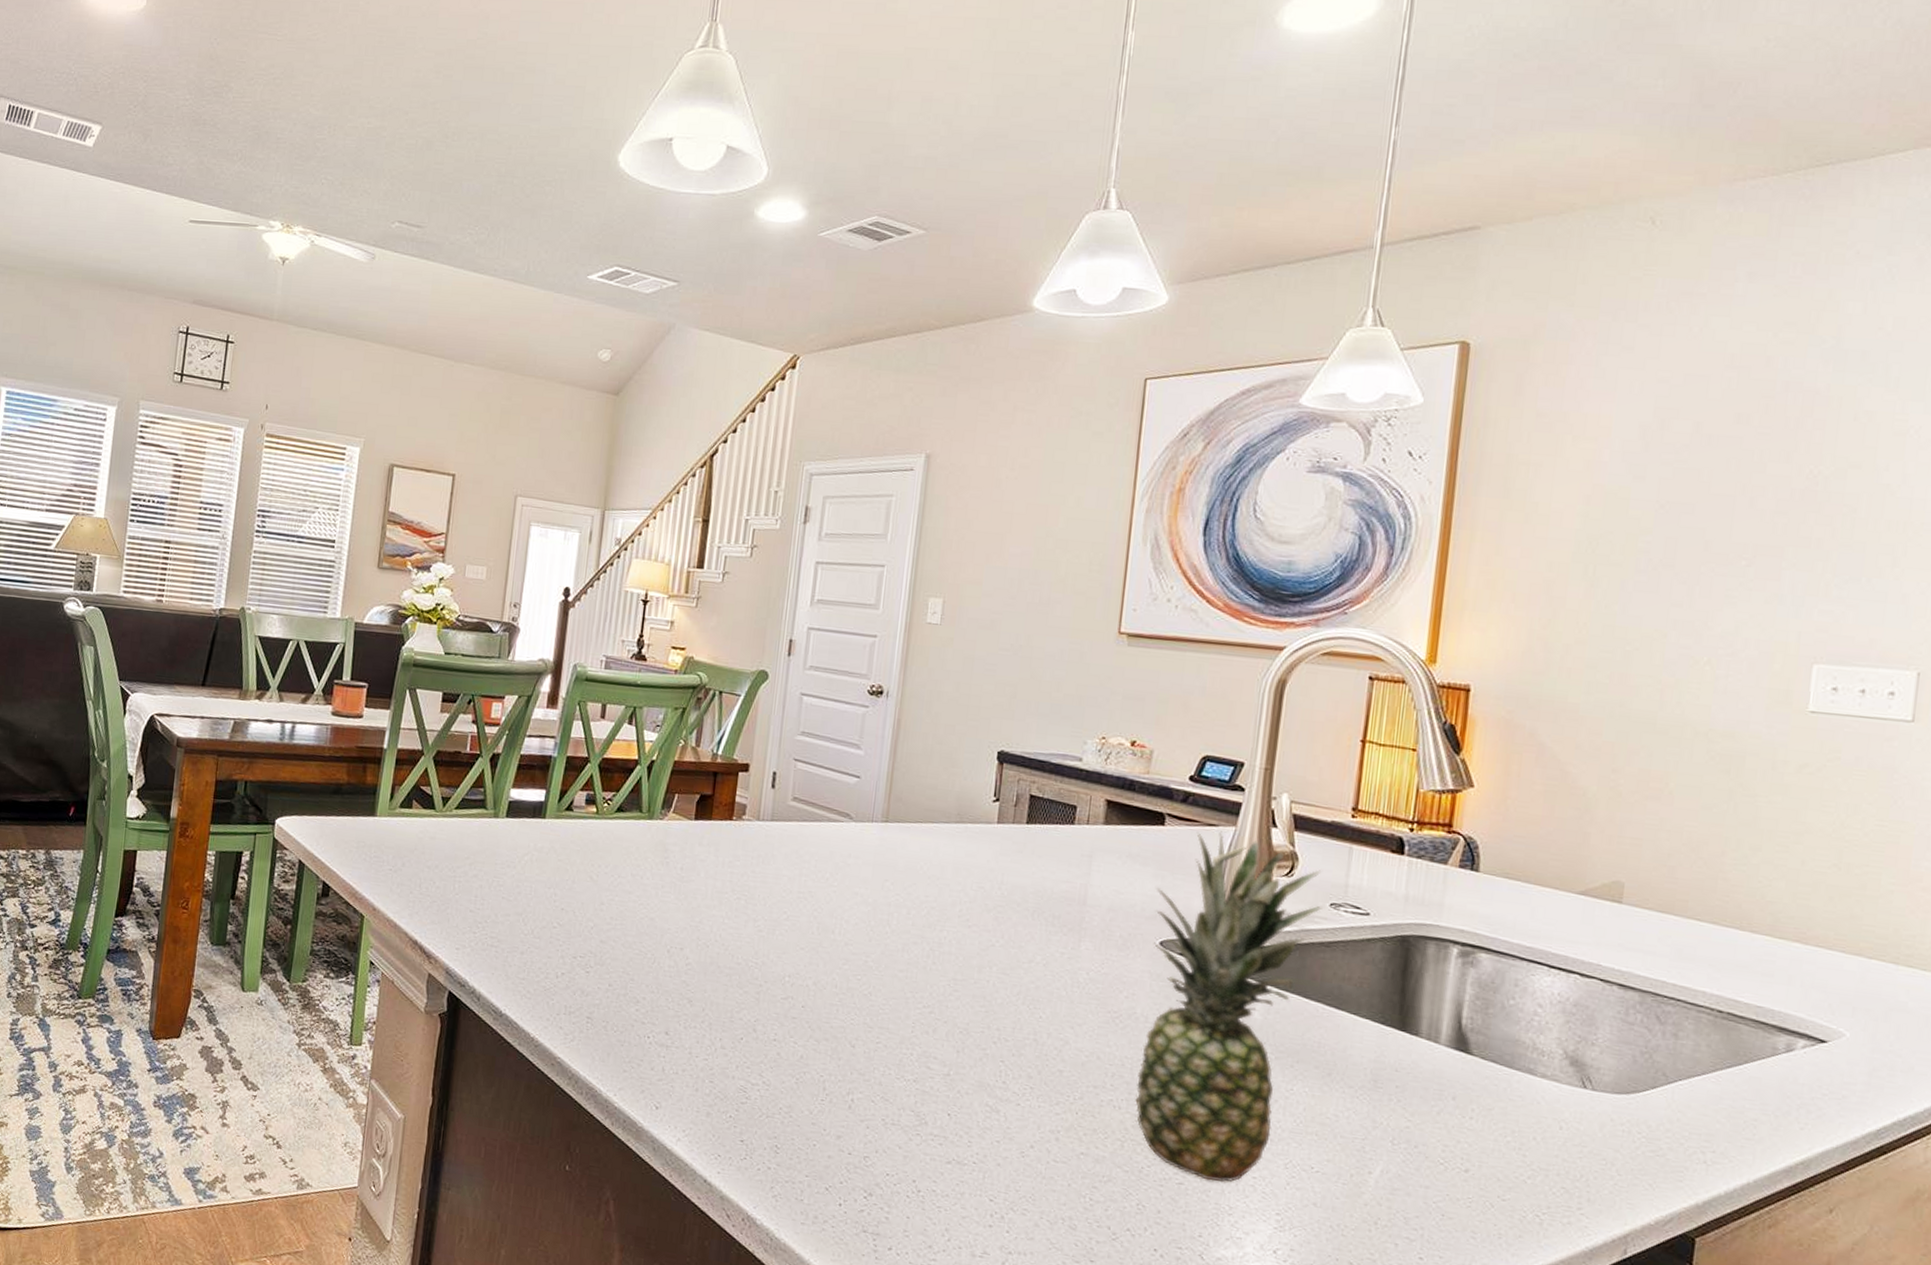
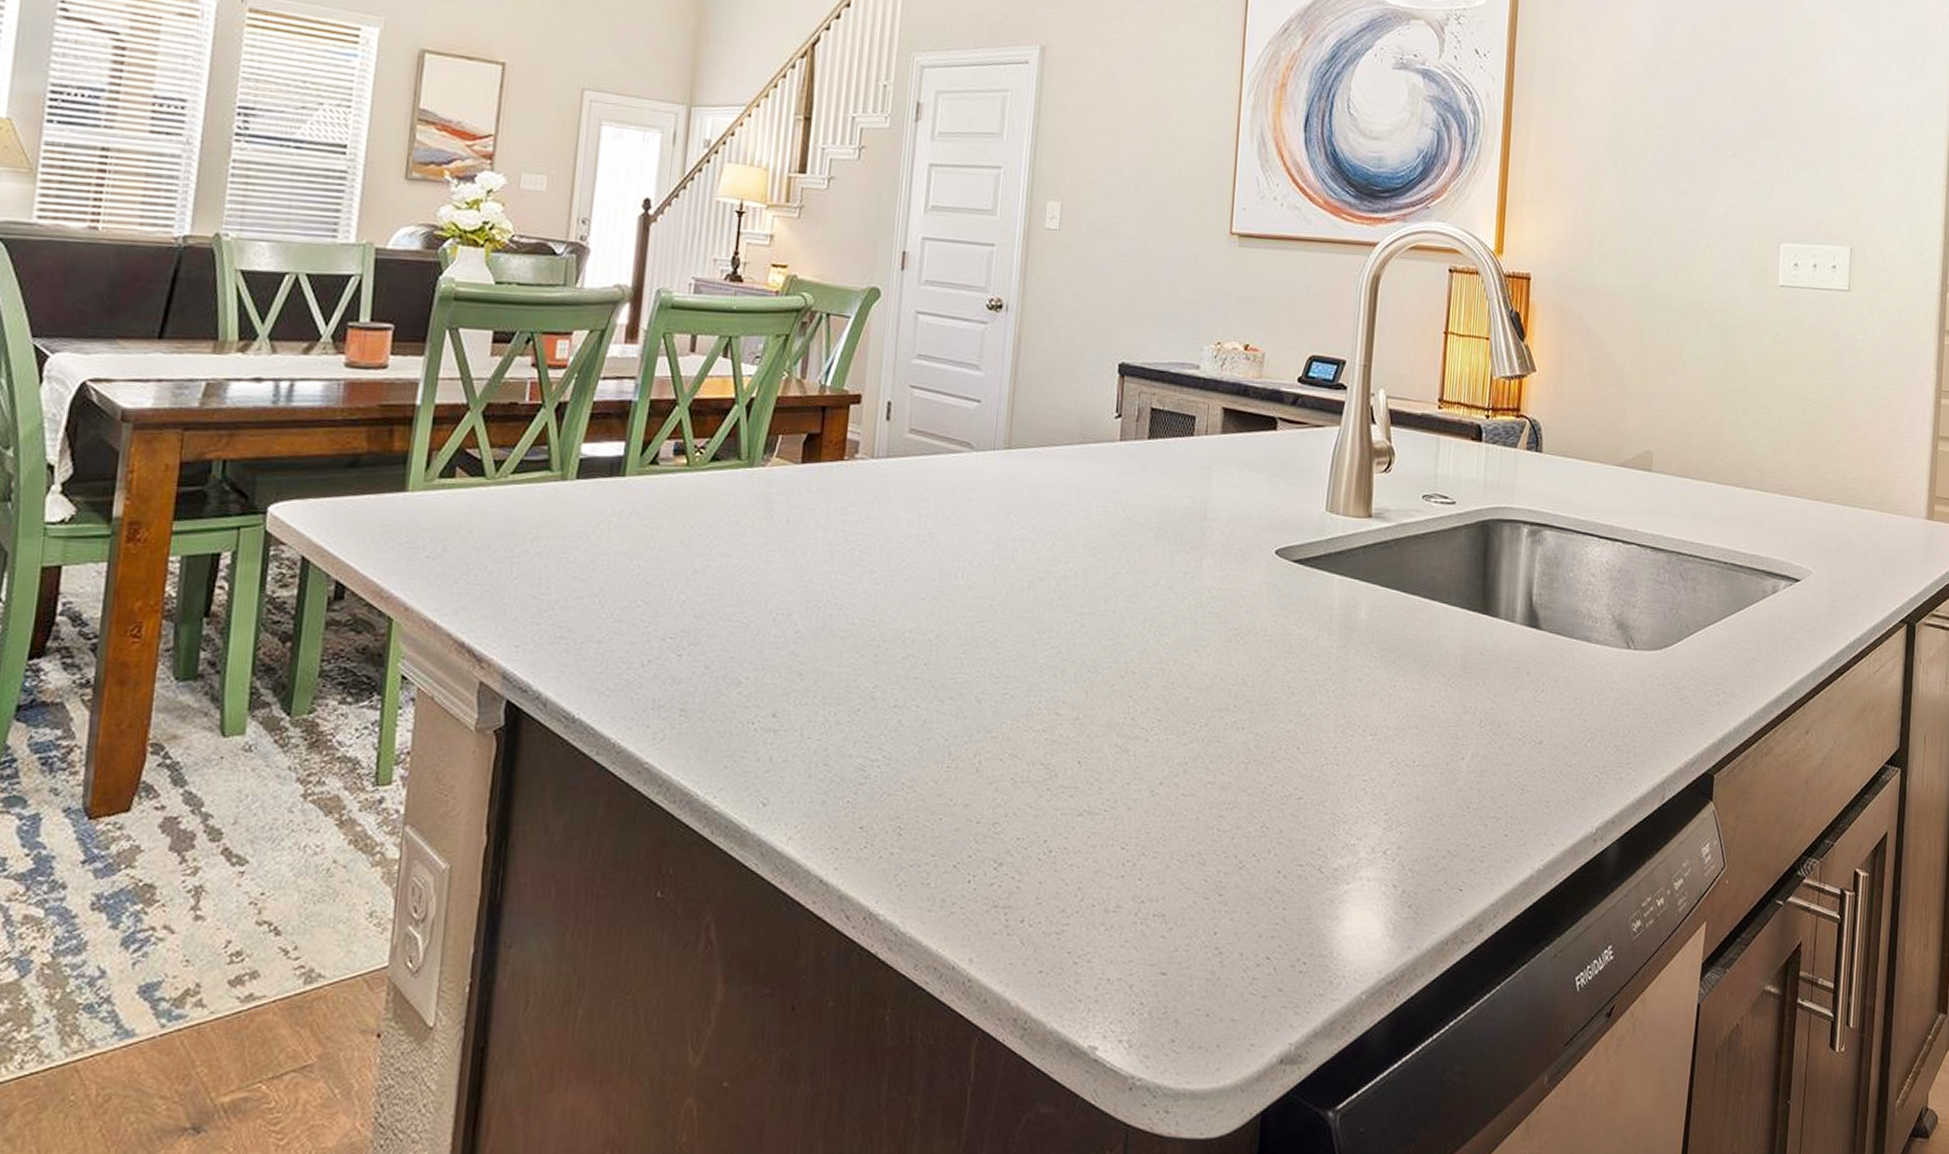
fruit: present [1135,831,1322,1183] -> none [1257,431,1416,791]

